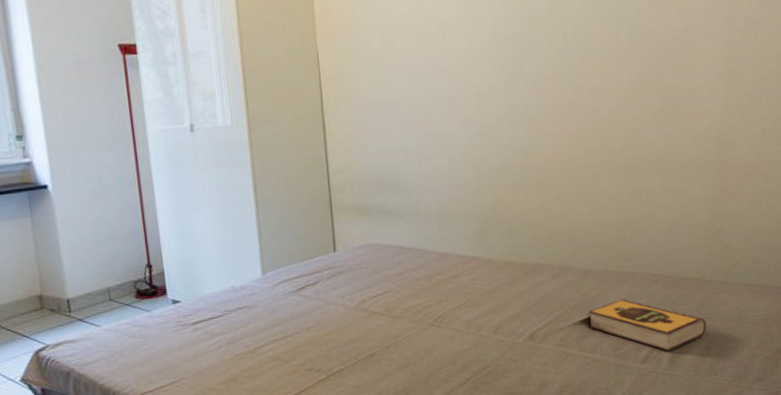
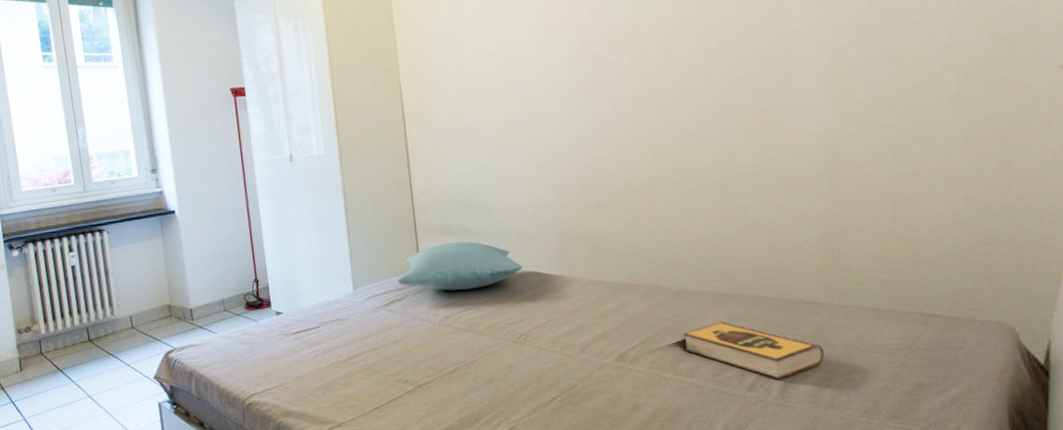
pillow: none [311,222,441,274] -> present [398,241,523,291]

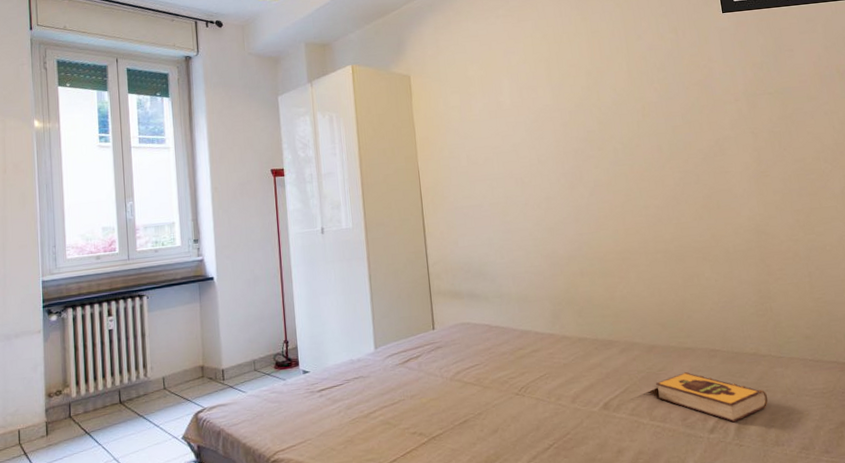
pillow: present [398,241,523,291] -> none [414,304,522,349]

